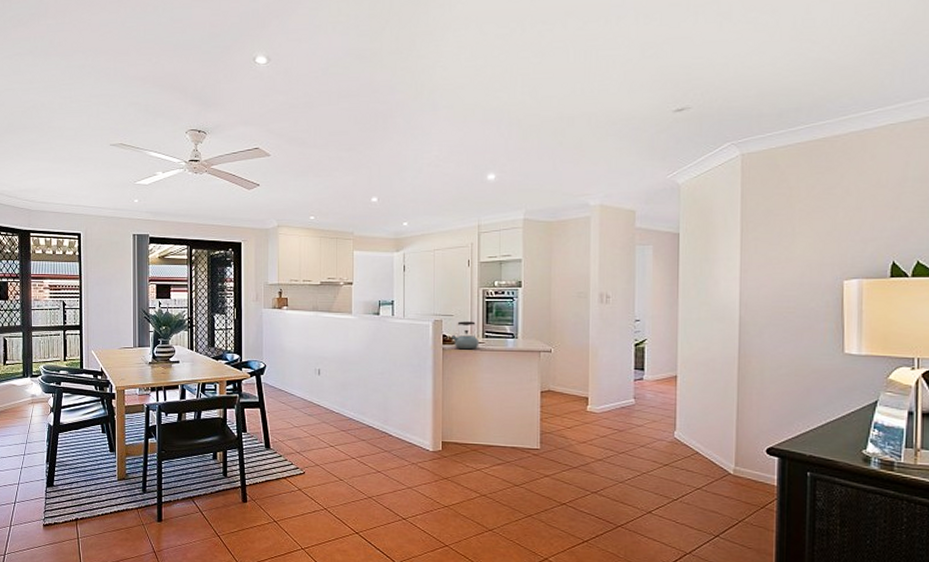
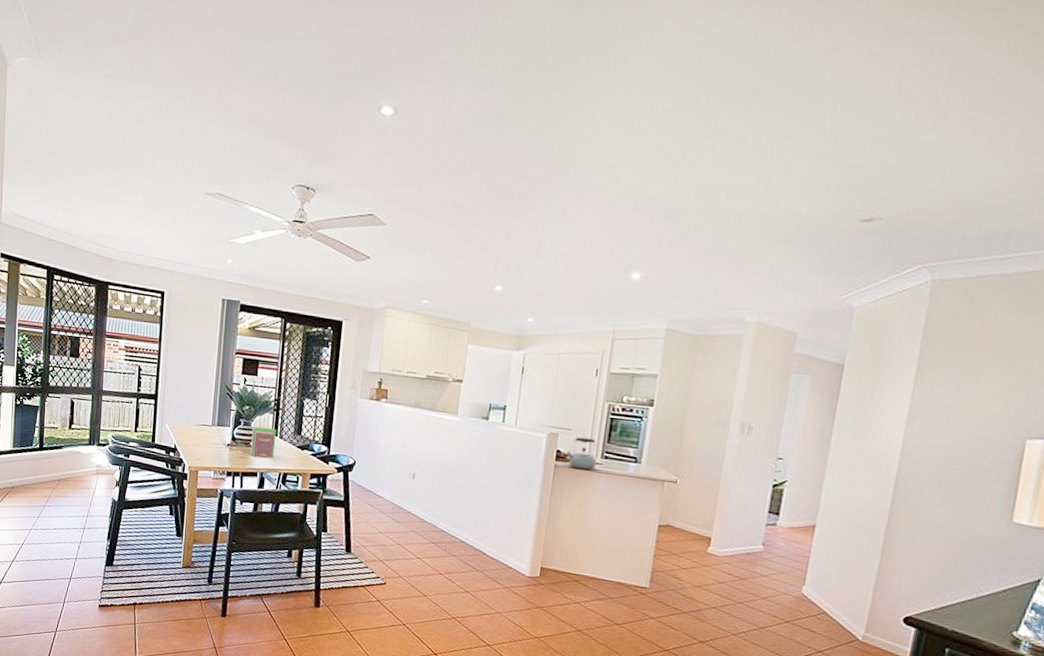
books: none [171,343,193,372] -> present [250,426,277,459]

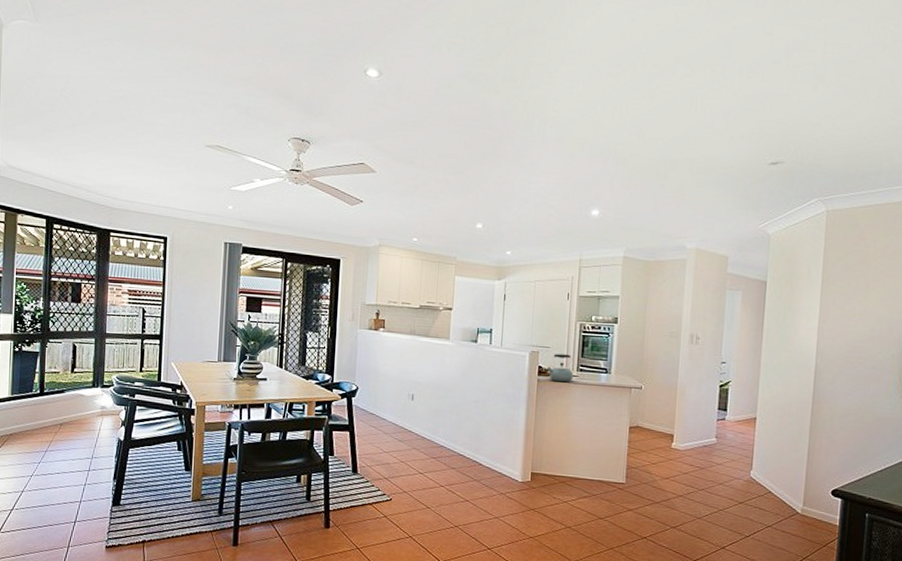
books: present [250,426,277,459] -> none [257,360,282,390]

